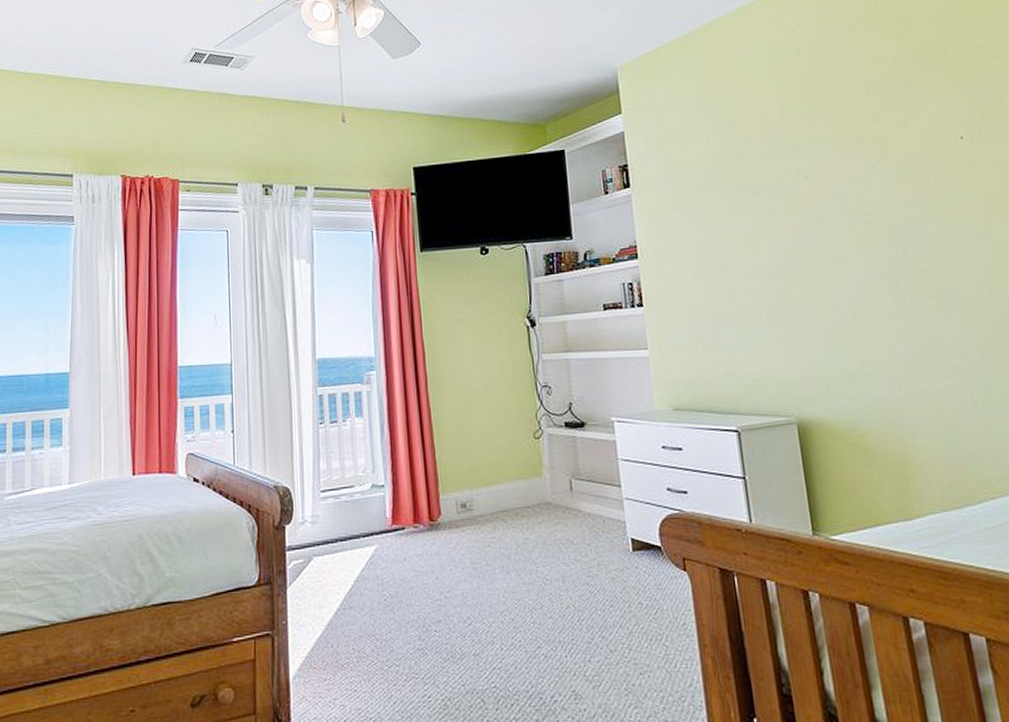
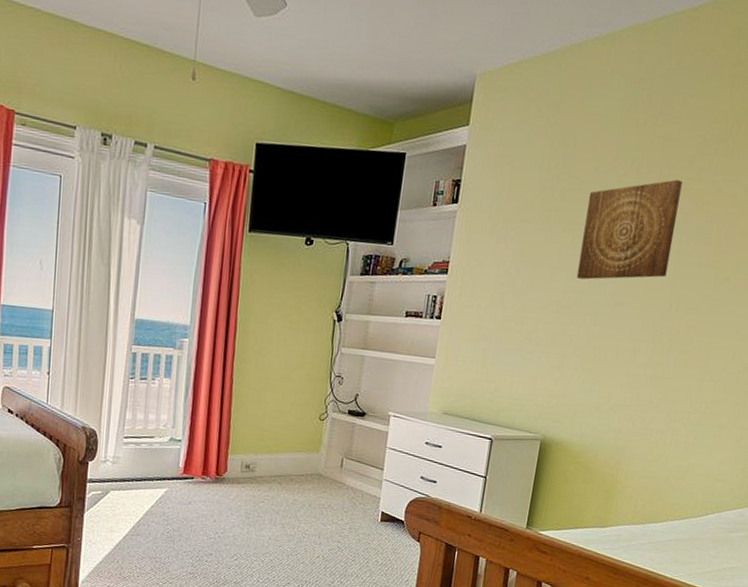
wall art: none [766,124,879,240] -> present [576,179,683,280]

